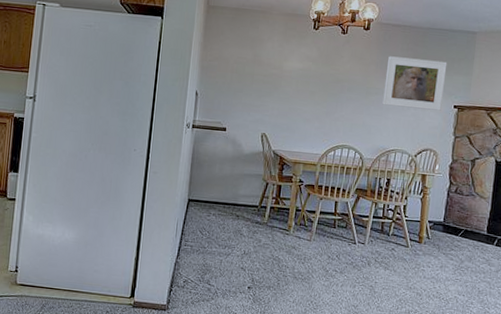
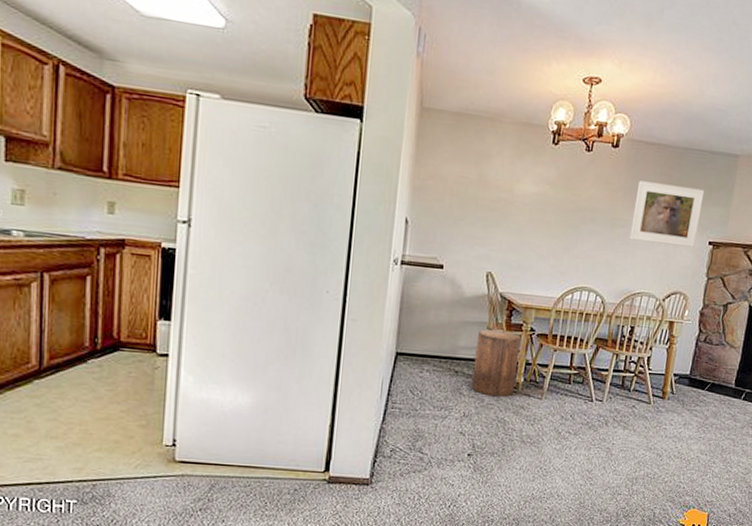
stool: none [250,180,292,239] -> present [471,329,522,398]

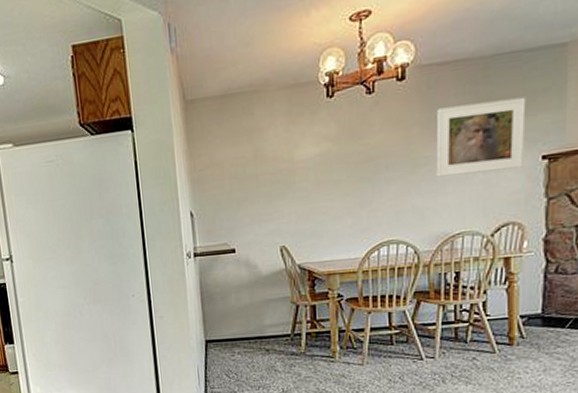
stool: present [471,329,522,398] -> none [282,302,331,369]

